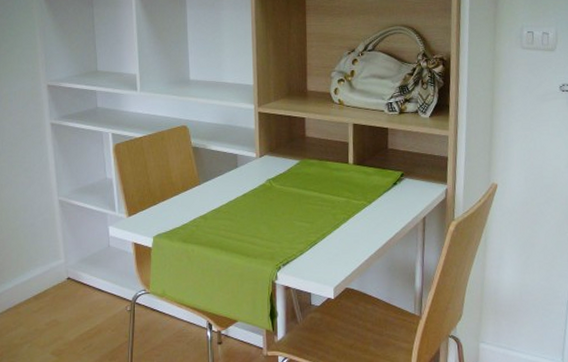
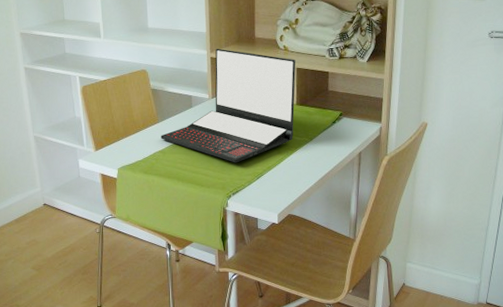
laptop: none [202,102,352,230] -> present [160,48,296,163]

